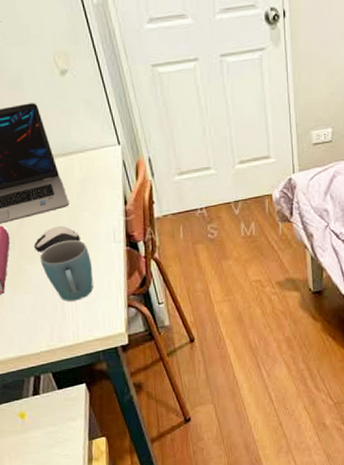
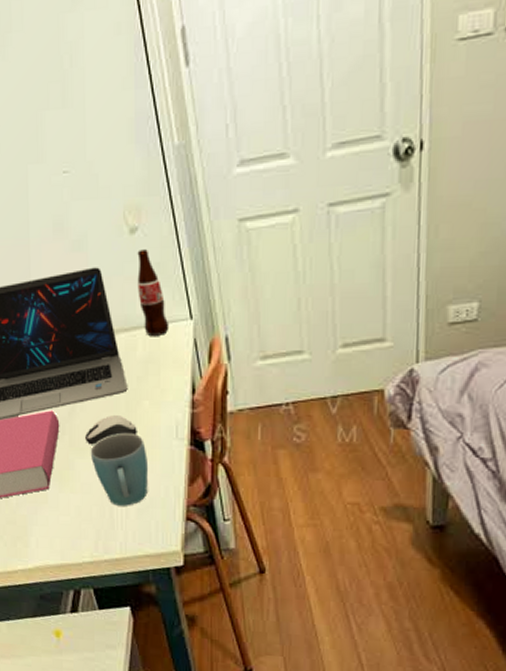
bottle: none [68,88,101,159] -> present [137,249,169,336]

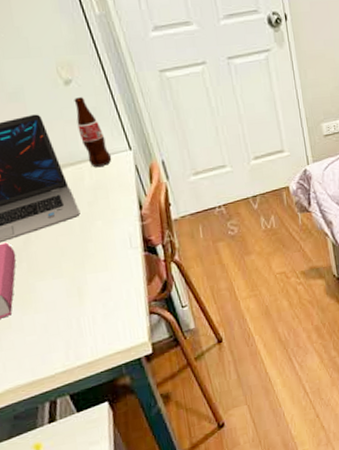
computer mouse: present [85,415,137,445] -> none [43,237,94,267]
mug: present [90,432,148,506] -> none [50,249,111,316]

